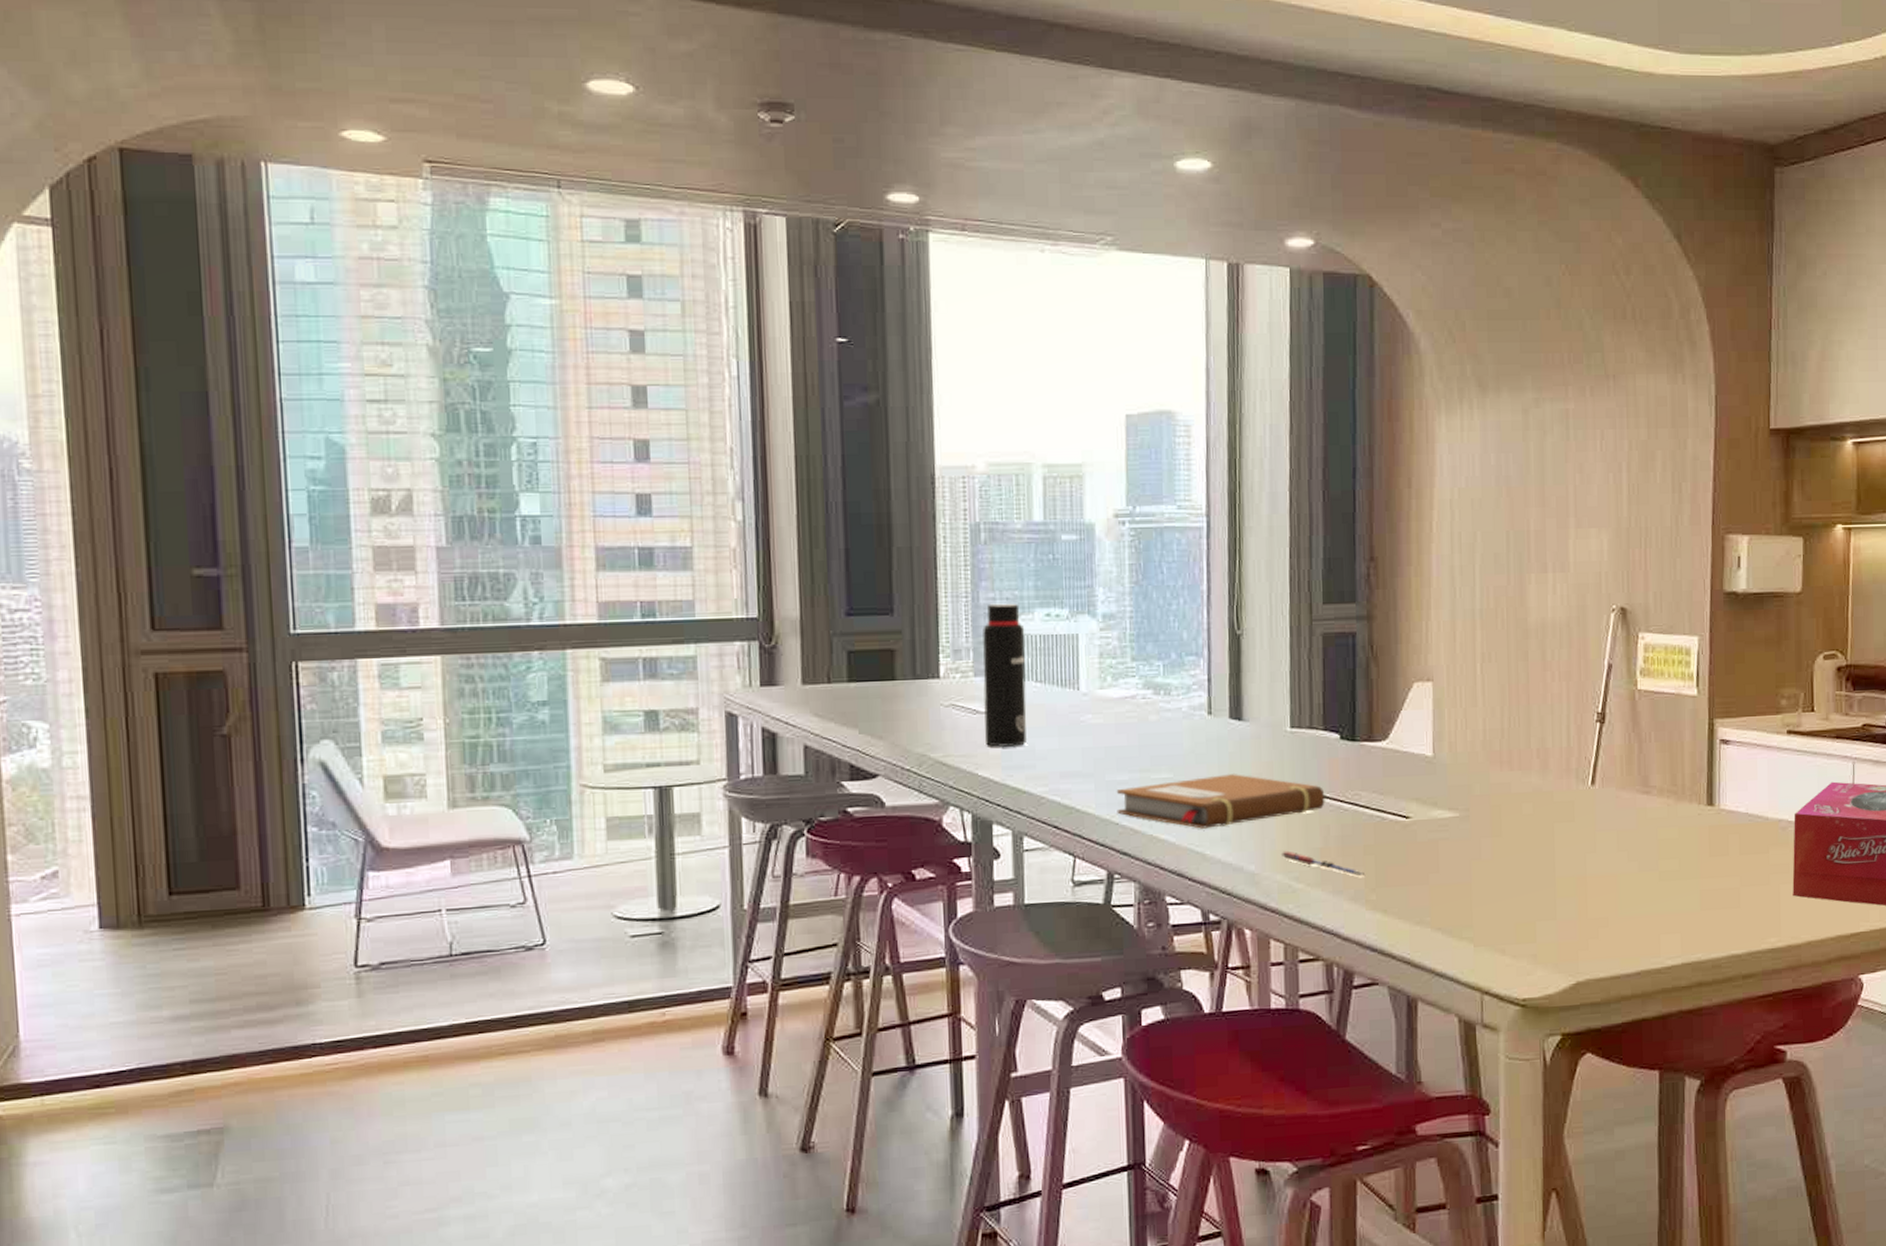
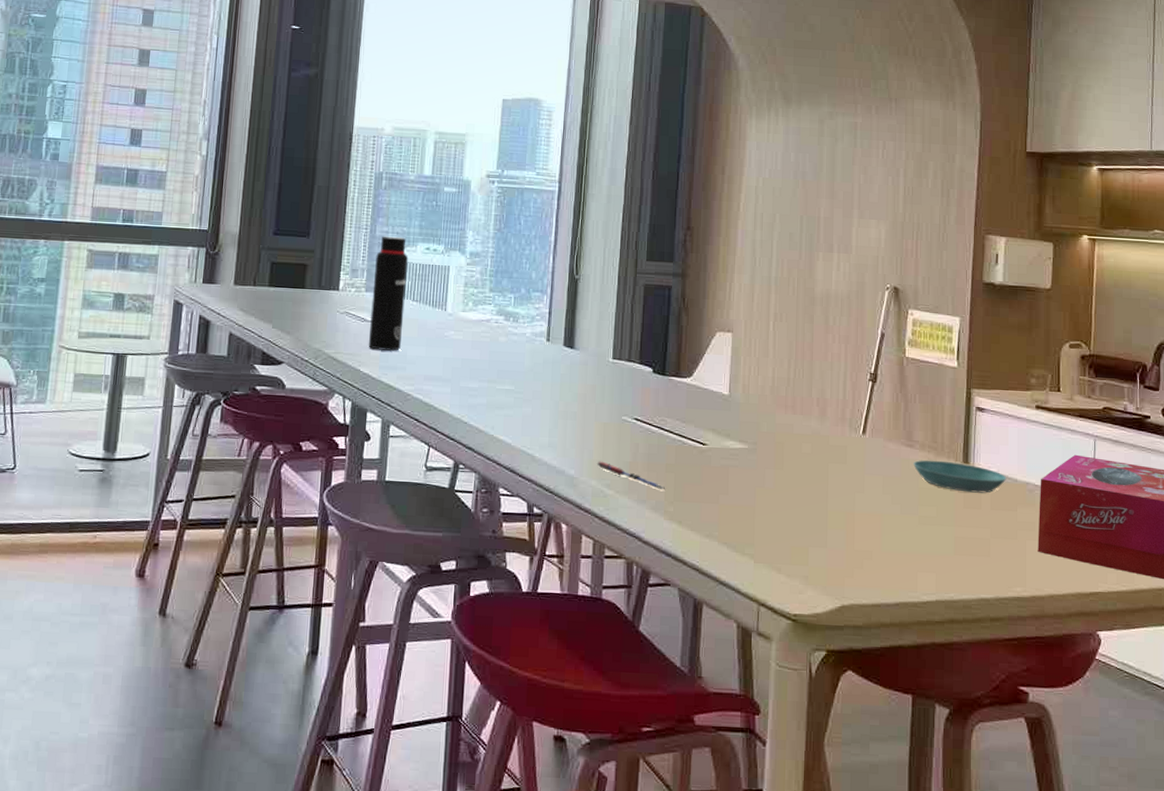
notebook: present [1116,774,1325,829] -> none [466,391,637,435]
saucer: none [1651,805,1756,839] -> present [913,459,1006,493]

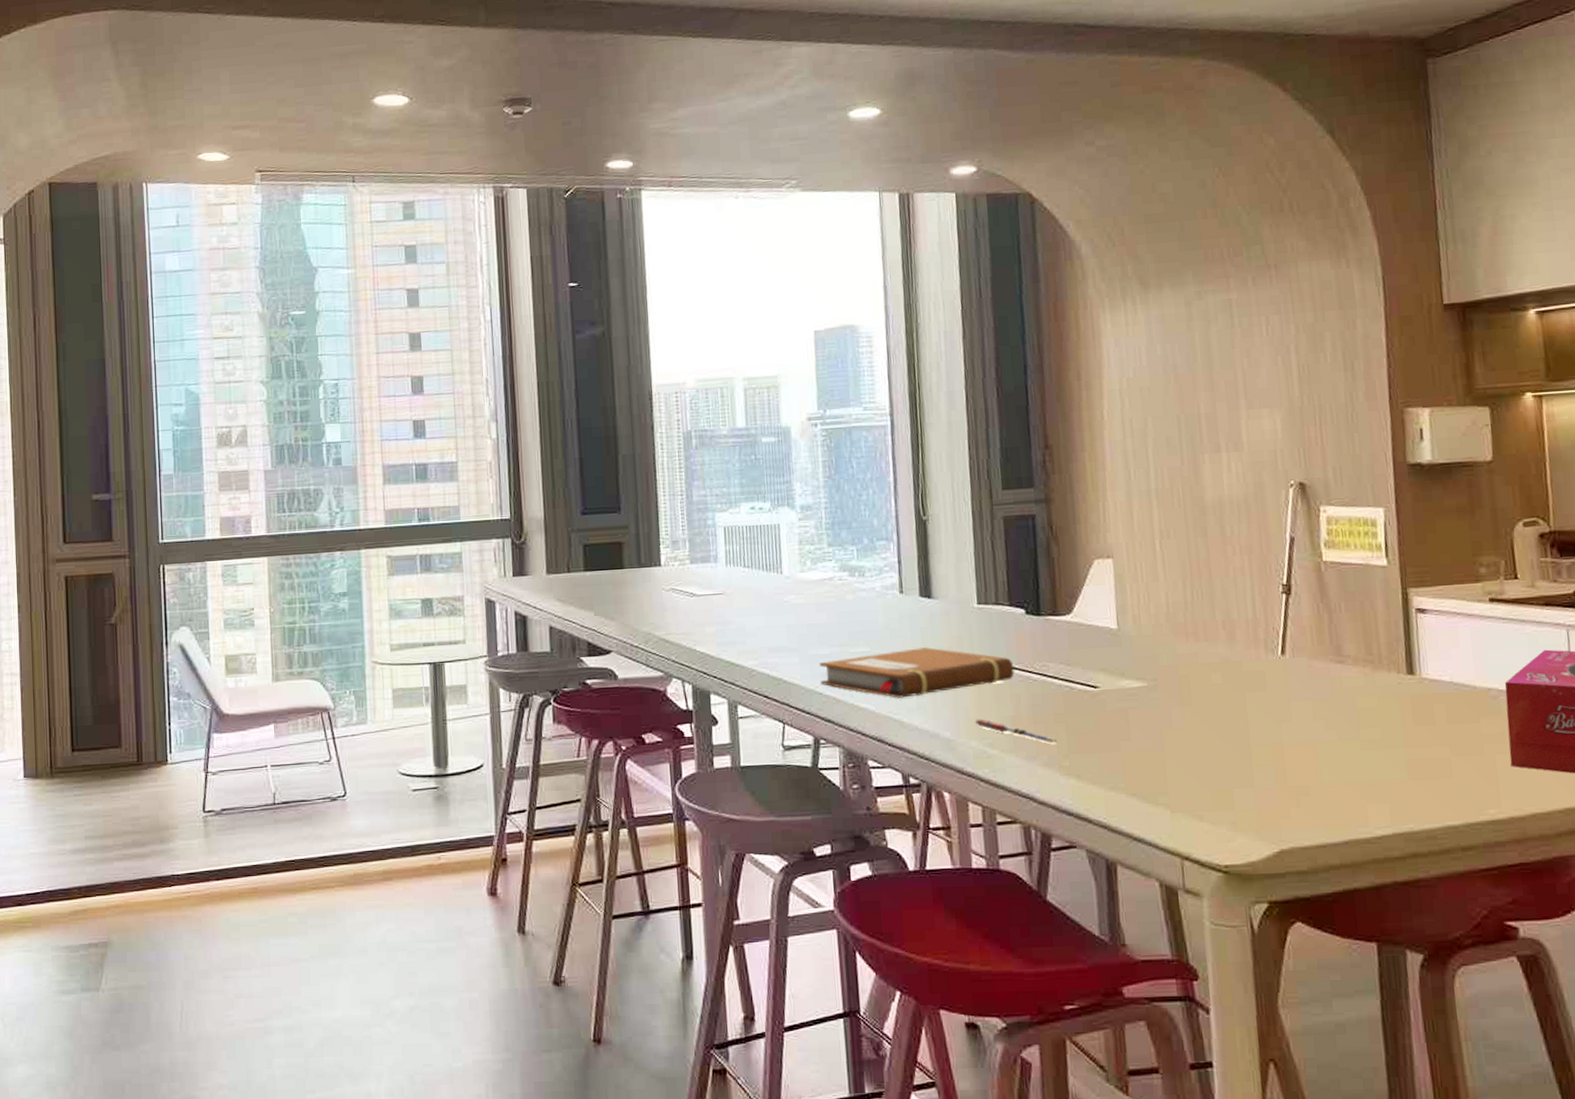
water bottle: present [368,236,409,351] -> none [696,499,739,626]
notebook: none [466,391,637,435] -> present [819,647,1014,698]
saucer: present [913,459,1006,493] -> none [1346,674,1463,708]

